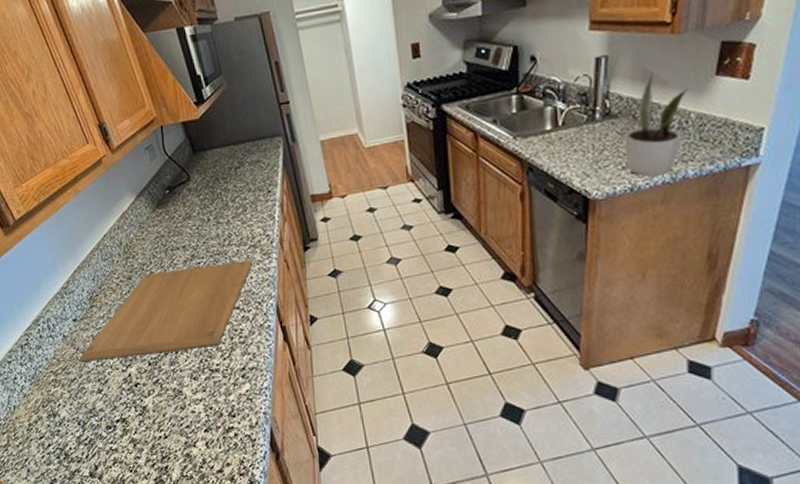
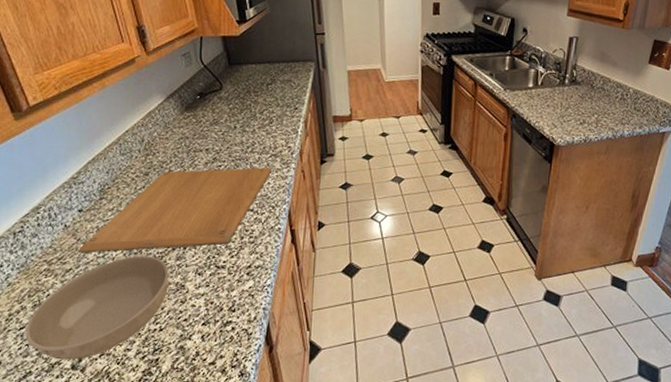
bowl: none [44,362,167,468] -> present [25,255,169,360]
potted plant: present [624,71,690,177] -> none [583,54,631,133]

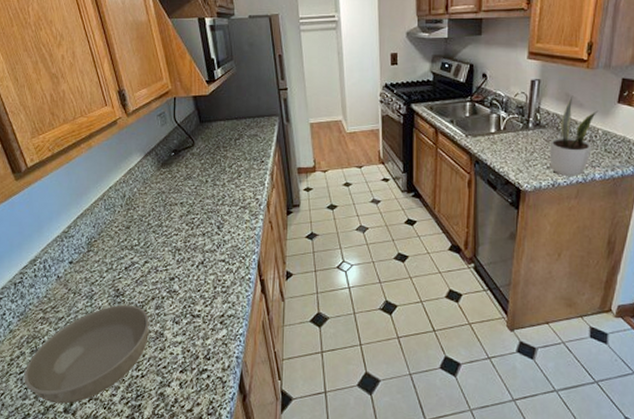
chopping board: present [78,167,273,253] -> none [69,219,242,302]
potted plant: none [583,54,631,133] -> present [549,95,599,176]

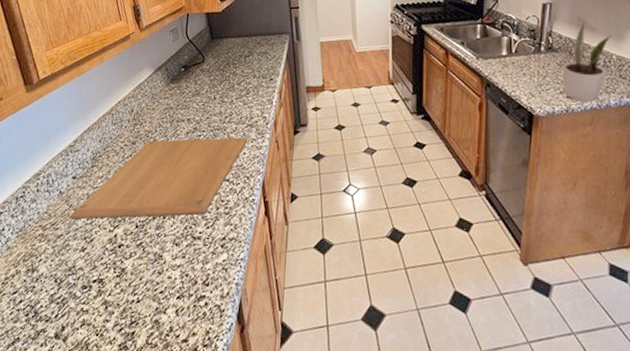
bowl: present [24,304,149,404] -> none [17,223,149,329]
chopping board: none [69,219,242,302] -> present [69,137,248,220]

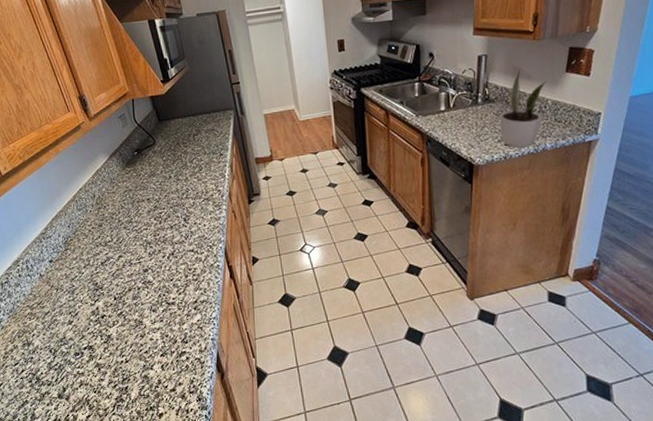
chopping board: present [69,137,248,220] -> none [53,211,207,298]

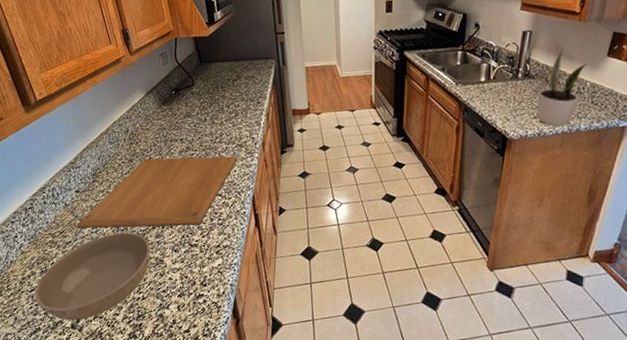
bowl: none [19,297,129,390] -> present [35,232,150,321]
chopping board: none [53,211,207,298] -> present [76,156,238,228]

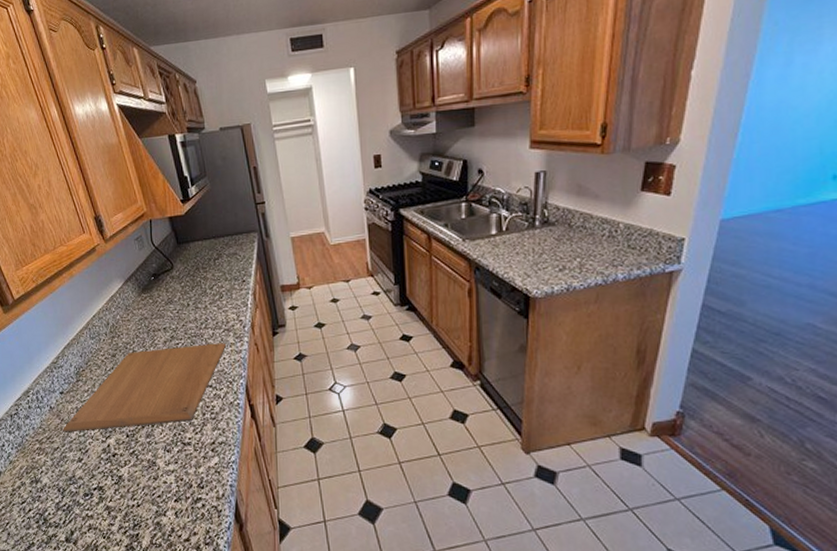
bowl: present [35,232,150,321] -> none [26,433,142,533]
potted plant: present [536,47,588,126] -> none [561,186,619,278]

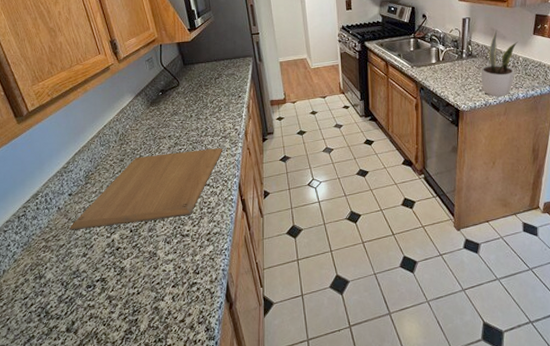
potted plant: none [561,186,619,278] -> present [481,30,519,97]

